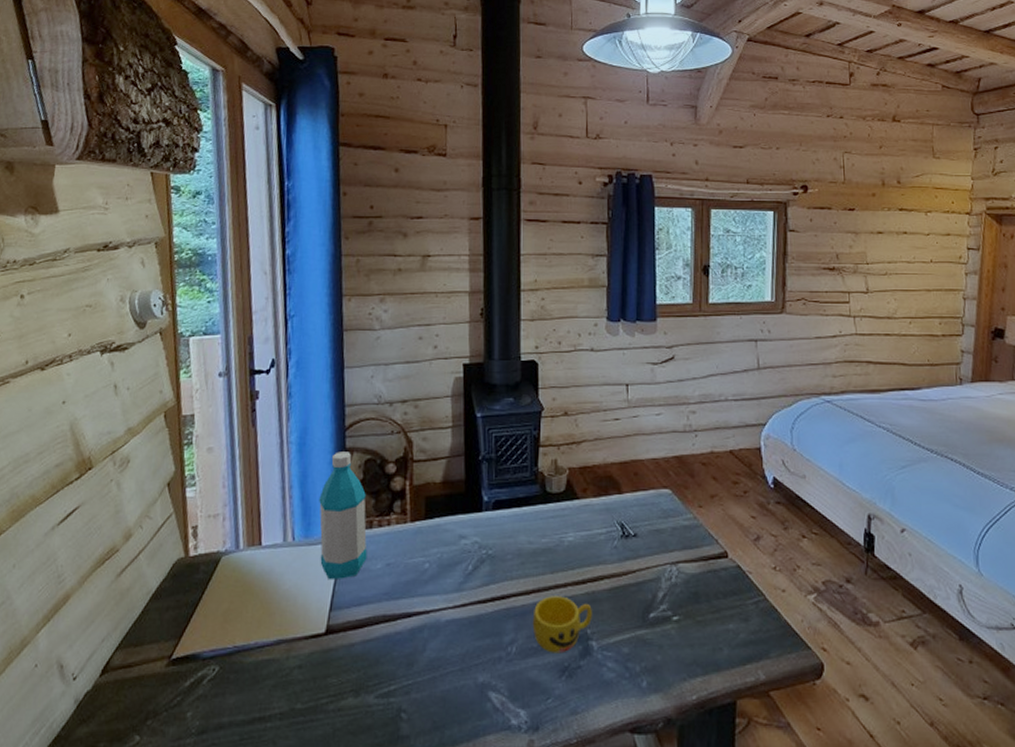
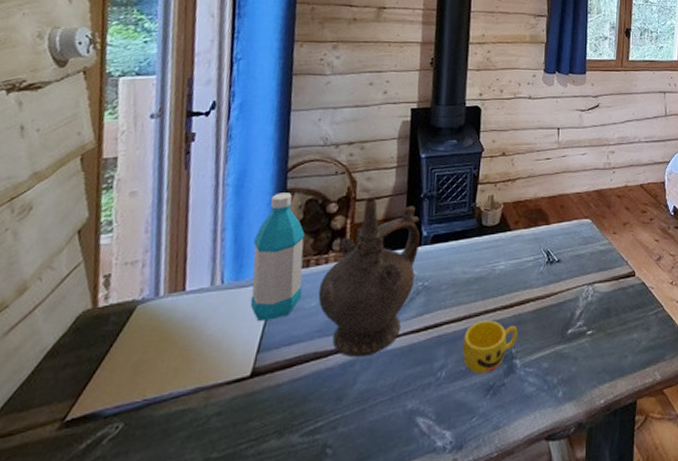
ceremonial vessel: none [383,459,481,624] -> present [318,198,421,358]

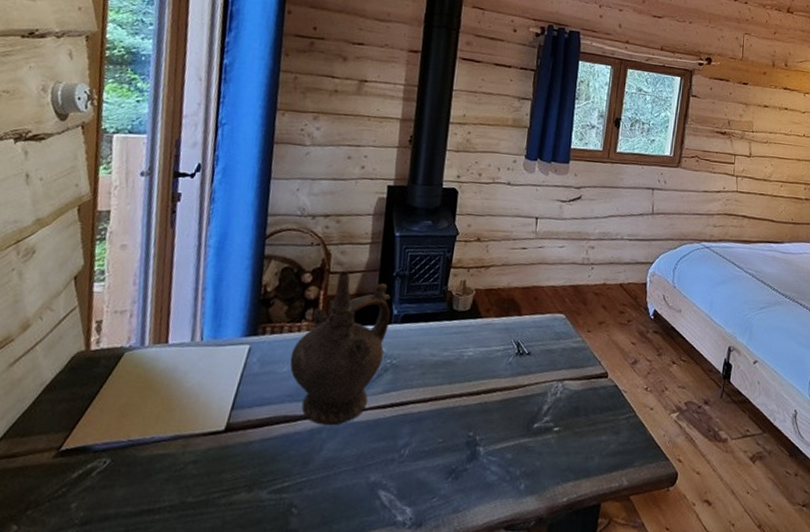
water bottle: present [250,193,305,321] -> none [226,258,280,380]
cup: present [462,320,518,375] -> none [426,404,483,457]

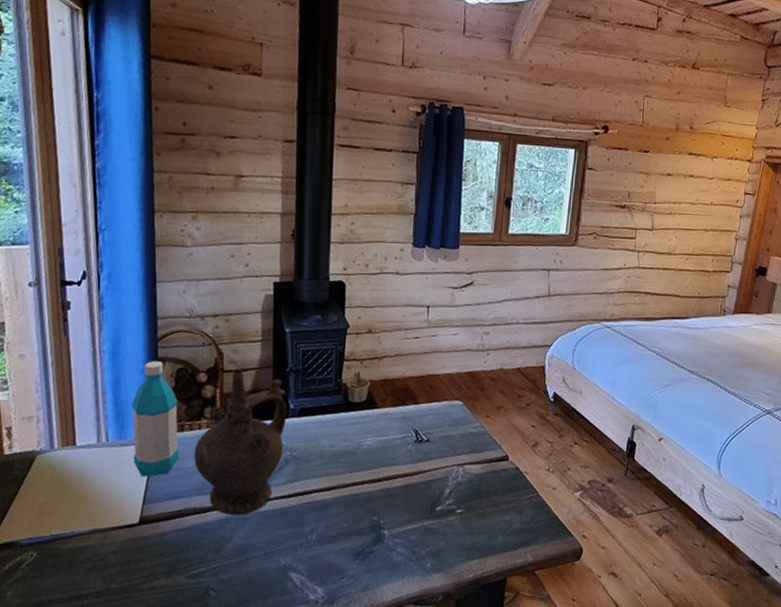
water bottle: none [226,258,280,380] -> present [132,361,179,476]

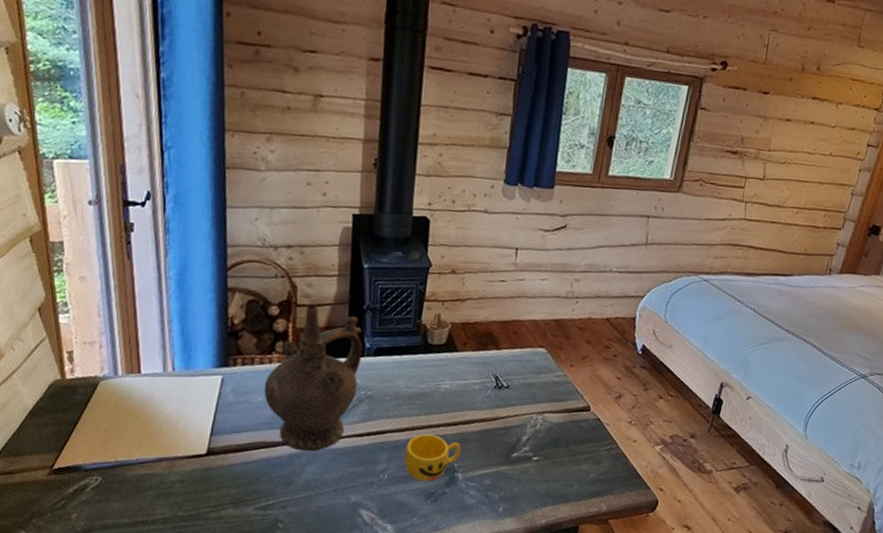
water bottle: present [132,361,179,476] -> none [200,290,249,409]
cup: none [331,492,386,541] -> present [404,434,461,482]

